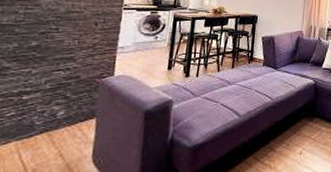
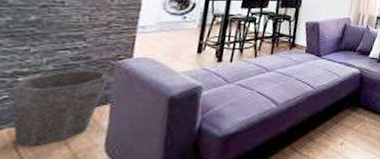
waste bin: none [17,87,97,157] -> present [11,69,111,146]

